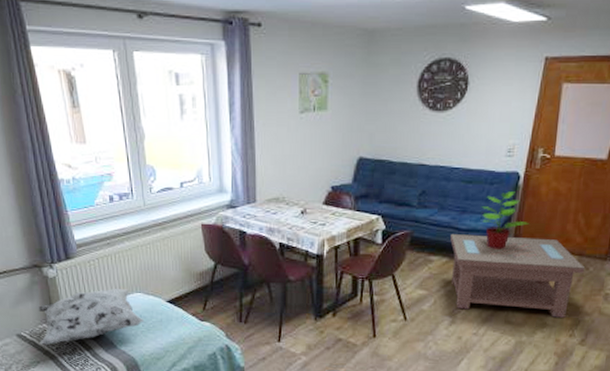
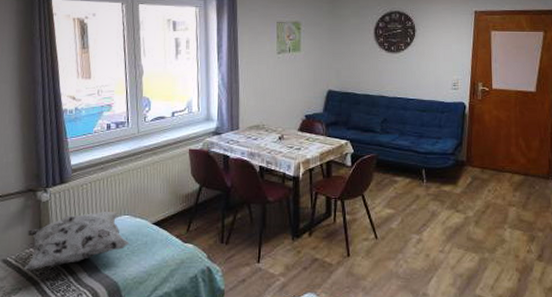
coffee table: present [450,234,586,318] -> none [412,157,532,234]
potted plant: present [481,190,529,249] -> none [436,118,478,170]

